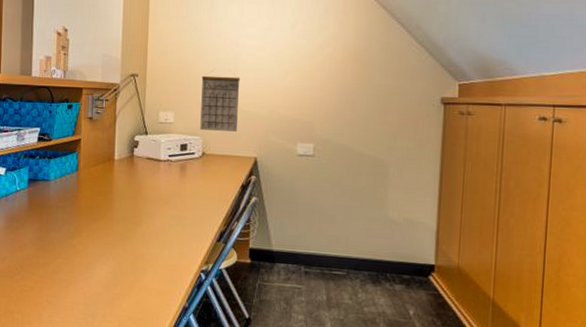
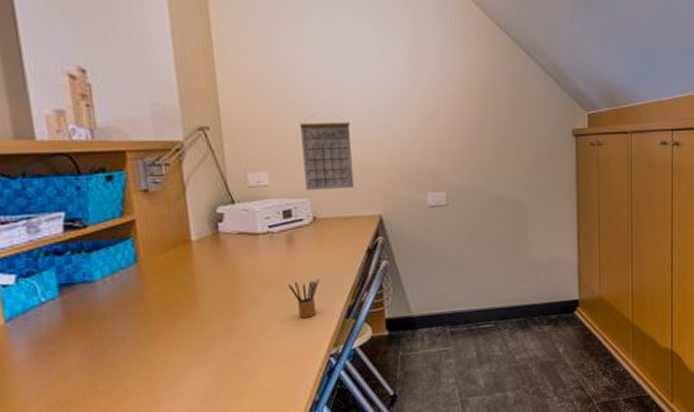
pencil box: none [177,203,202,236] -> present [289,278,320,318]

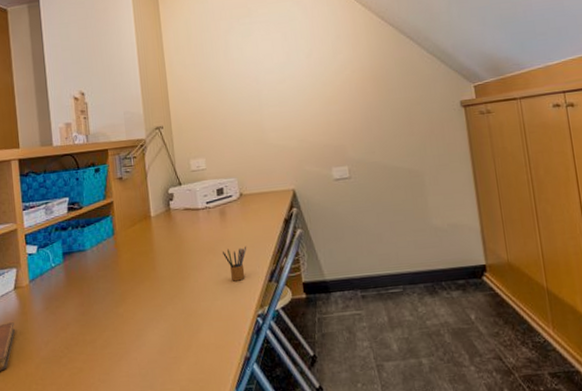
calendar: present [299,116,353,190] -> none [227,111,271,171]

